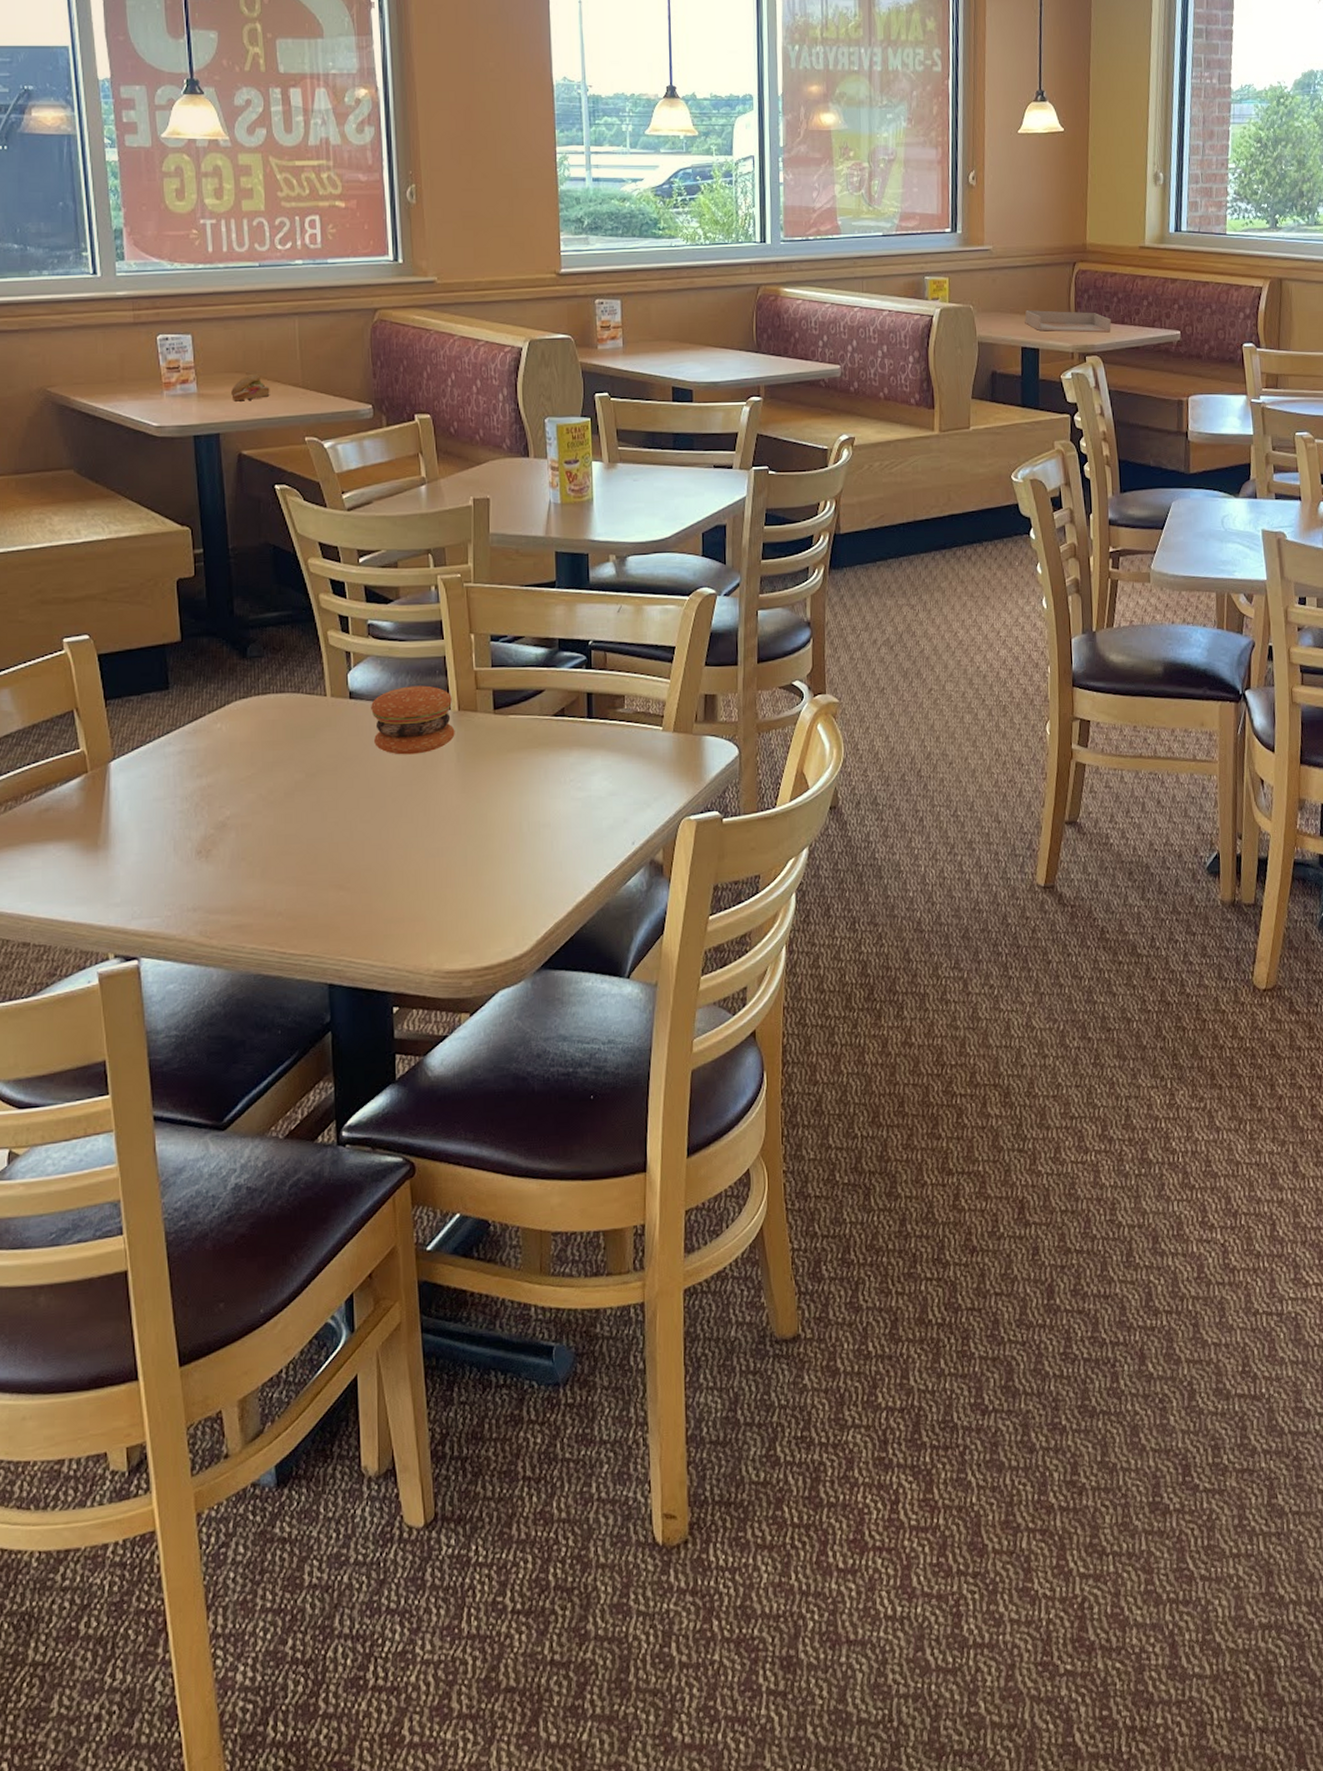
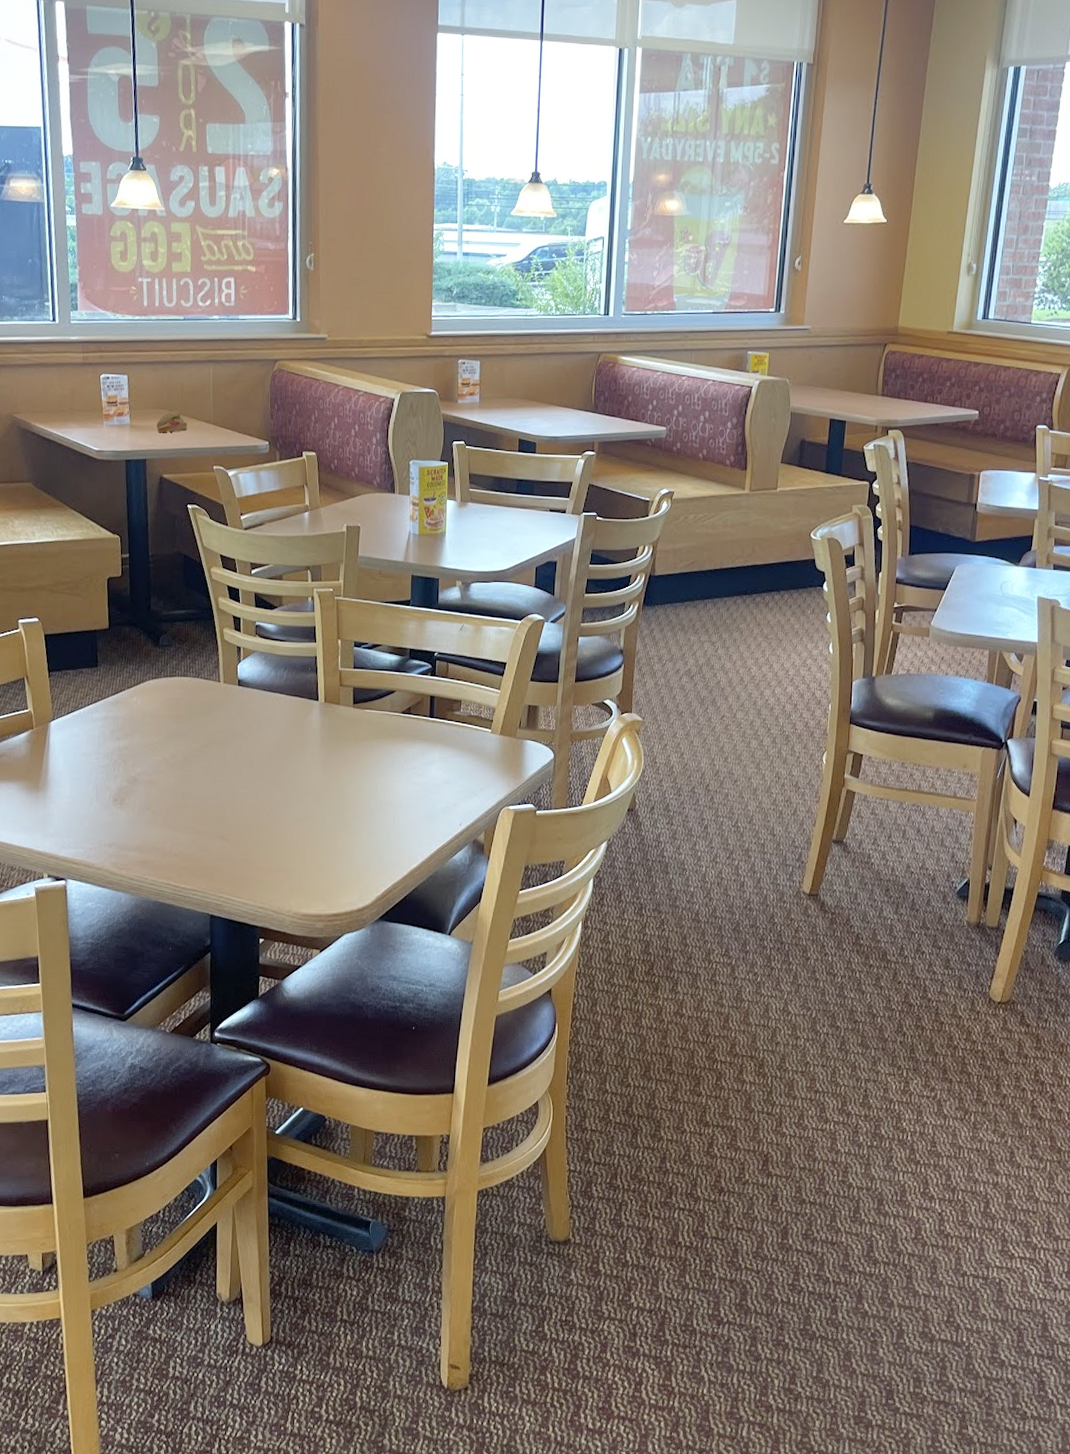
burger: present [371,685,455,755] -> none [255,679,321,736]
tray: present [1024,310,1111,333] -> none [835,386,915,409]

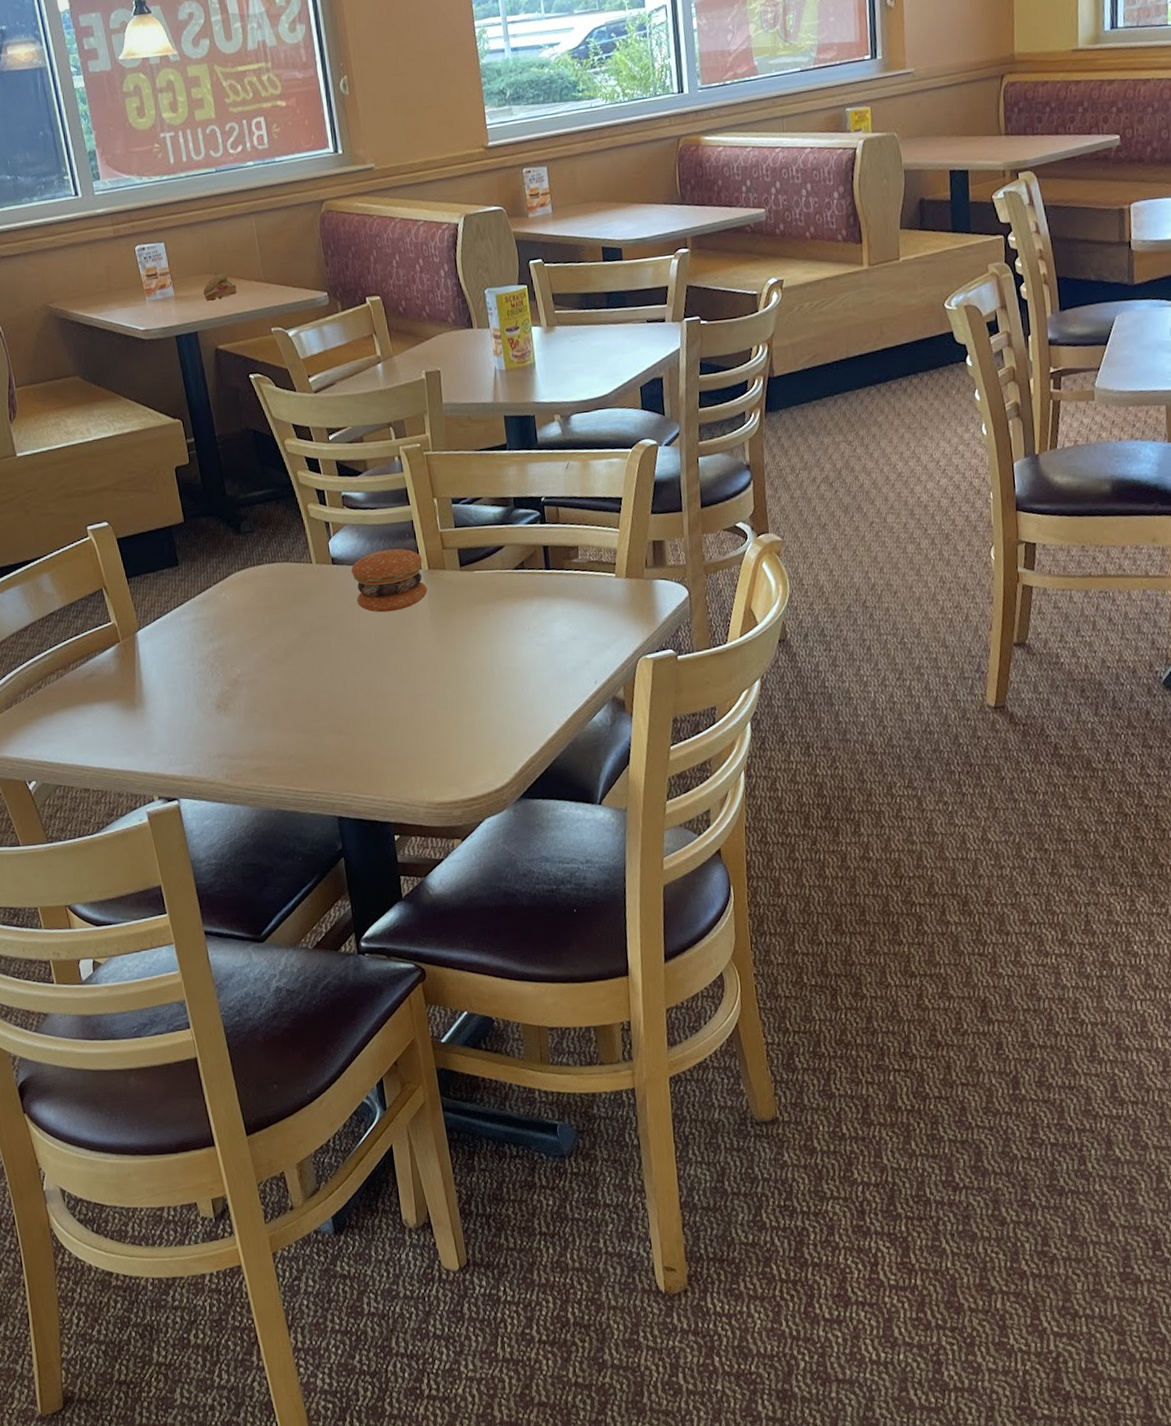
burger: none [255,679,321,736] -> present [351,548,428,613]

